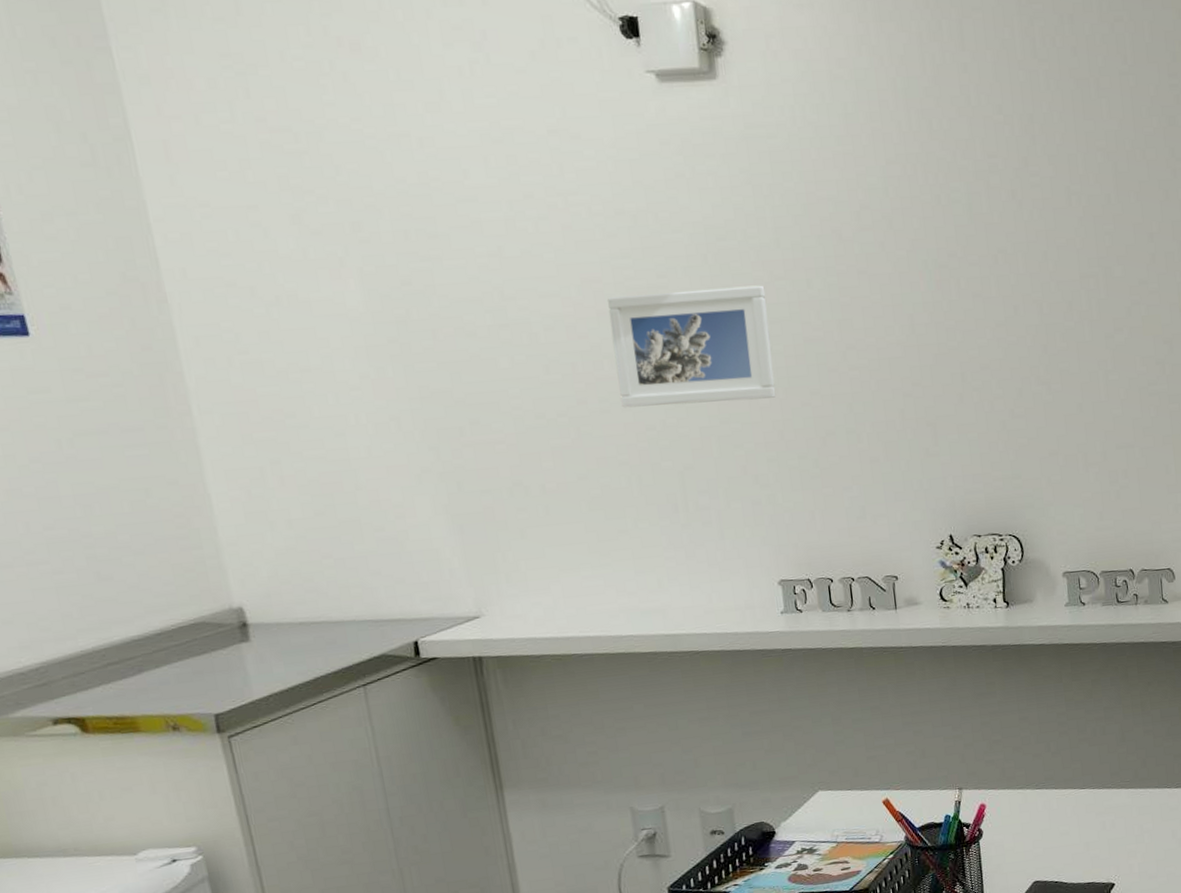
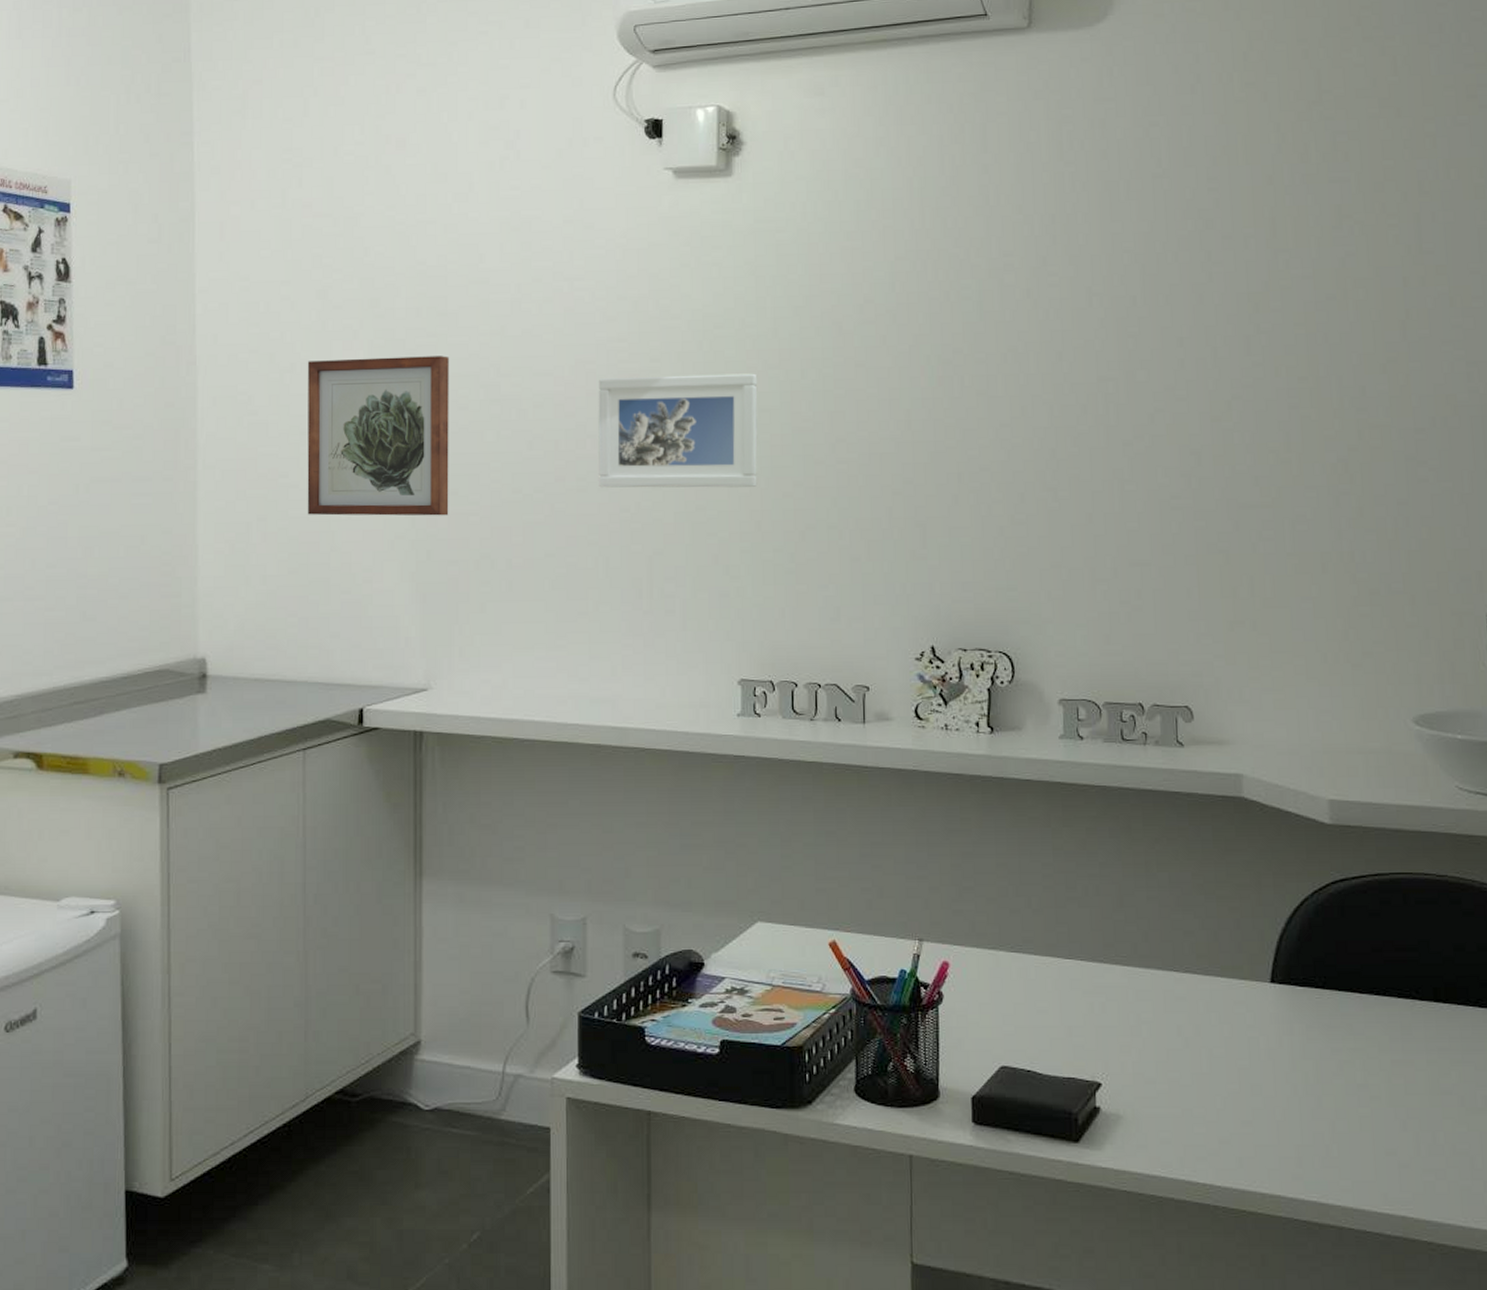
wall art: none [293,281,474,455] -> present [307,356,449,516]

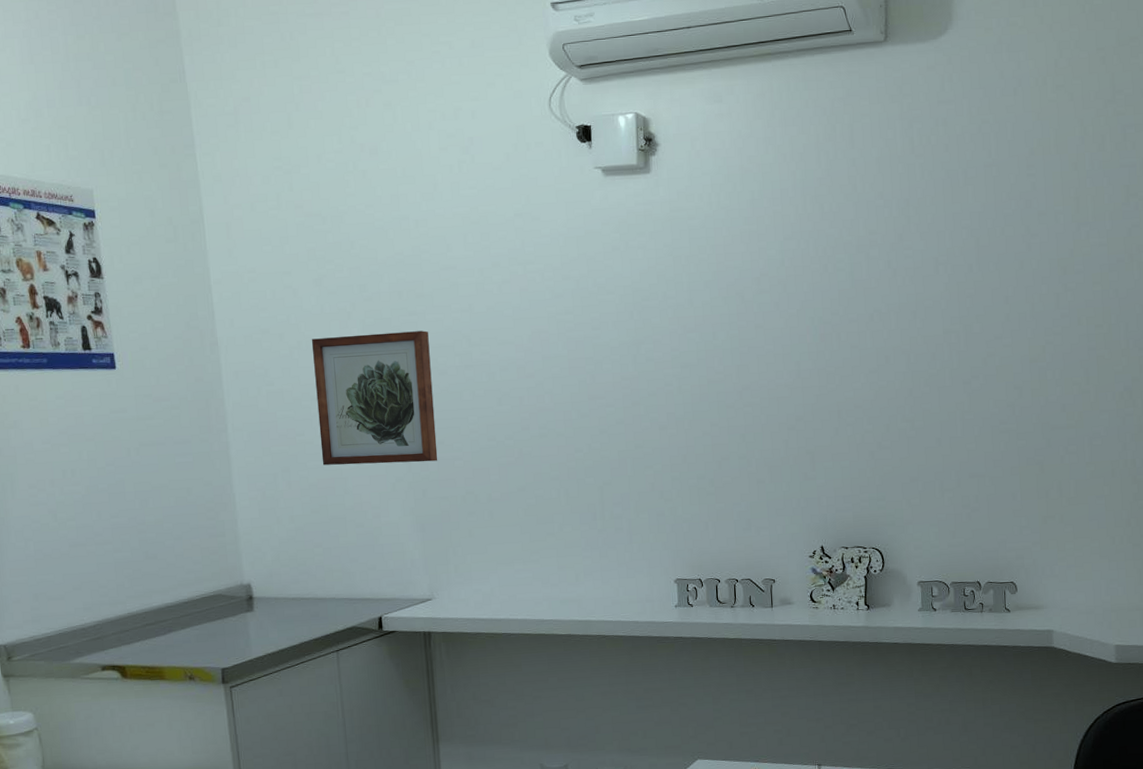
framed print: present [598,373,758,488] -> none [551,336,682,434]

